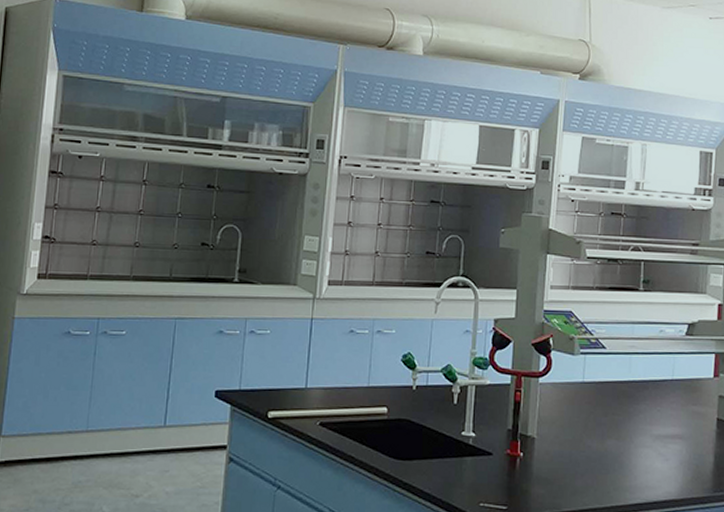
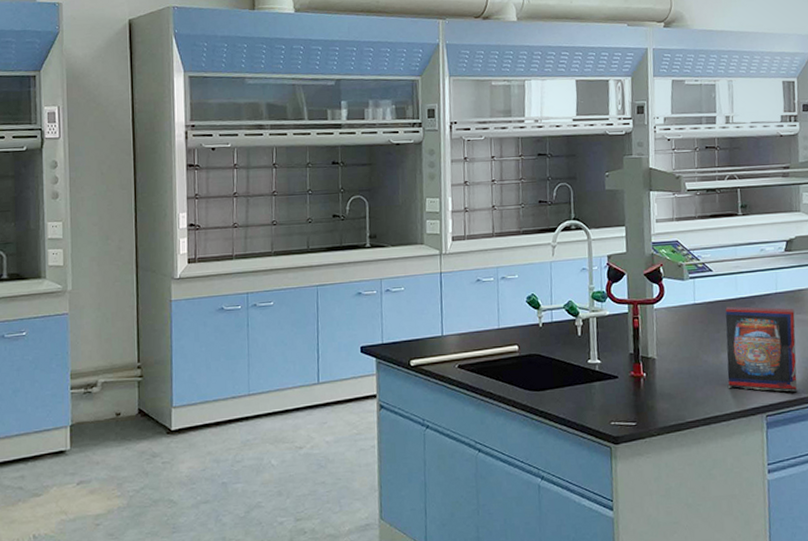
book: none [611,389,690,490] -> present [725,306,798,392]

